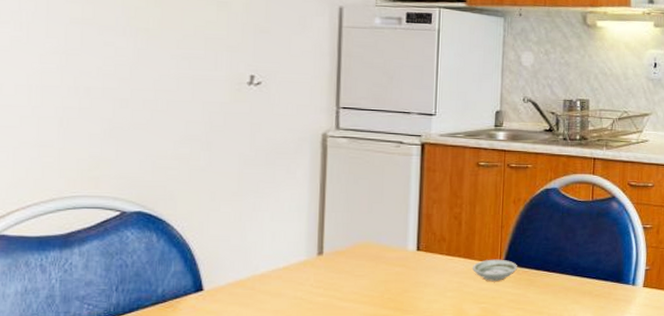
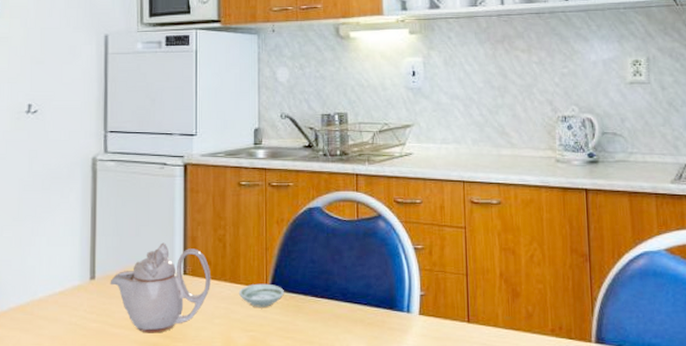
teapot: none [339,219,445,306] -> present [110,242,211,333]

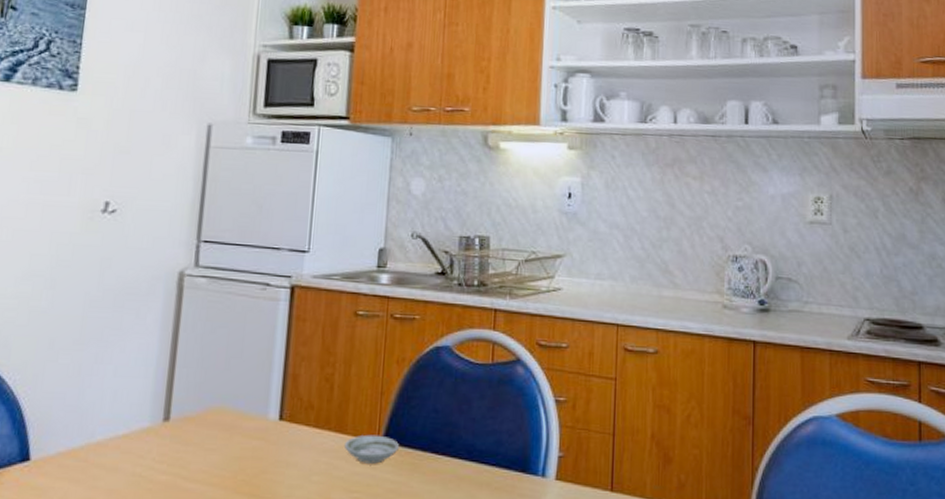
teapot: present [110,242,211,333] -> none [187,379,313,491]

